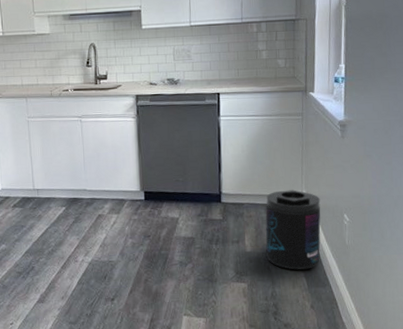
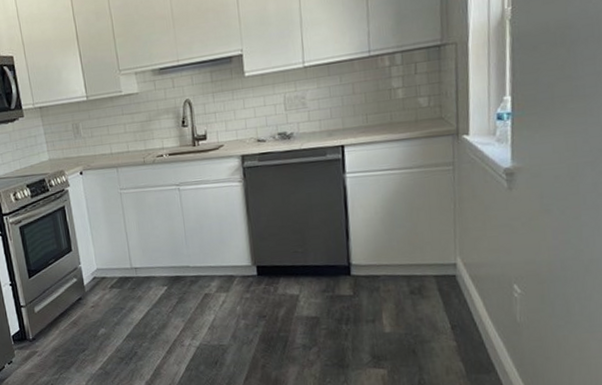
supplement container: present [265,190,321,270] -> none [407,257,482,354]

